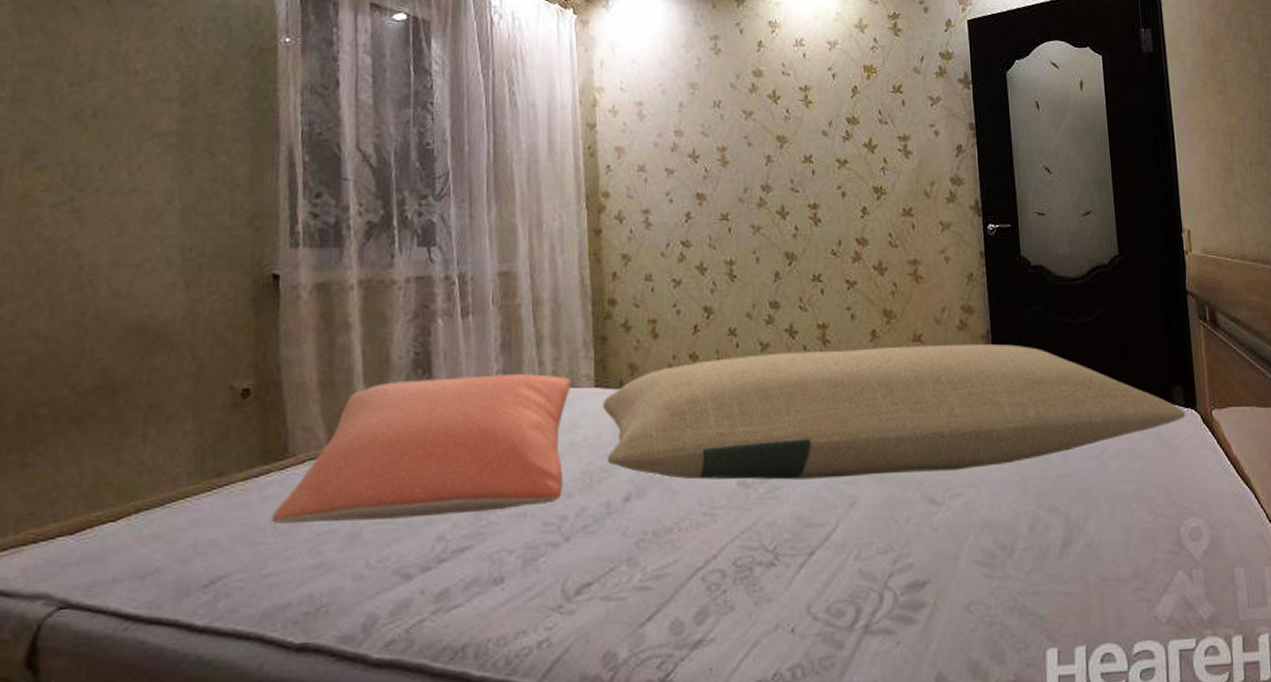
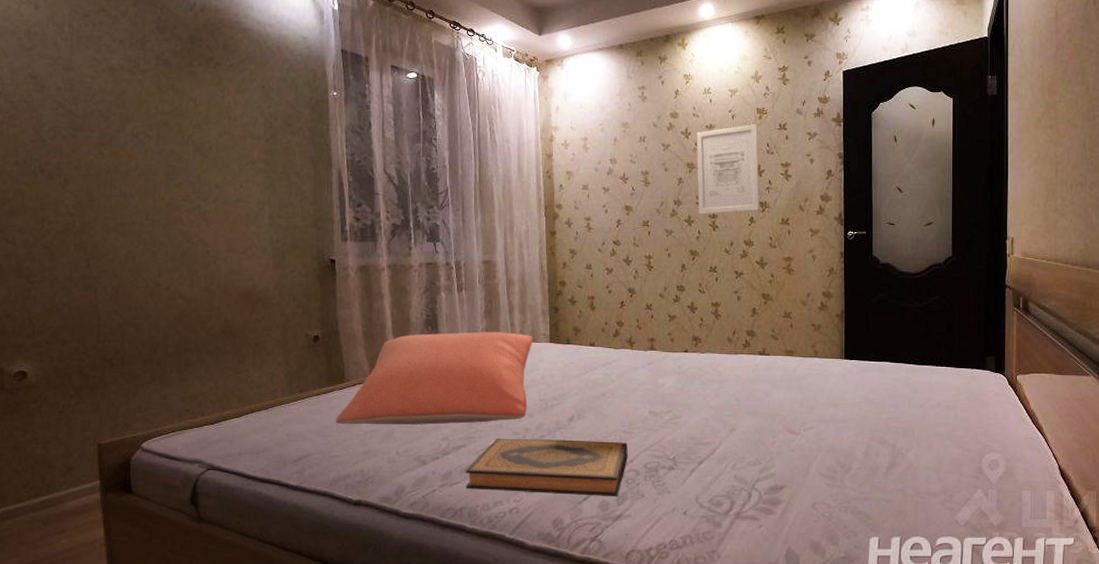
hardback book: none [470,529,709,615] -> present [465,439,628,497]
pillow: present [602,343,1186,480] -> none [554,320,995,412]
wall art: none [787,84,873,203] -> present [696,123,759,214]

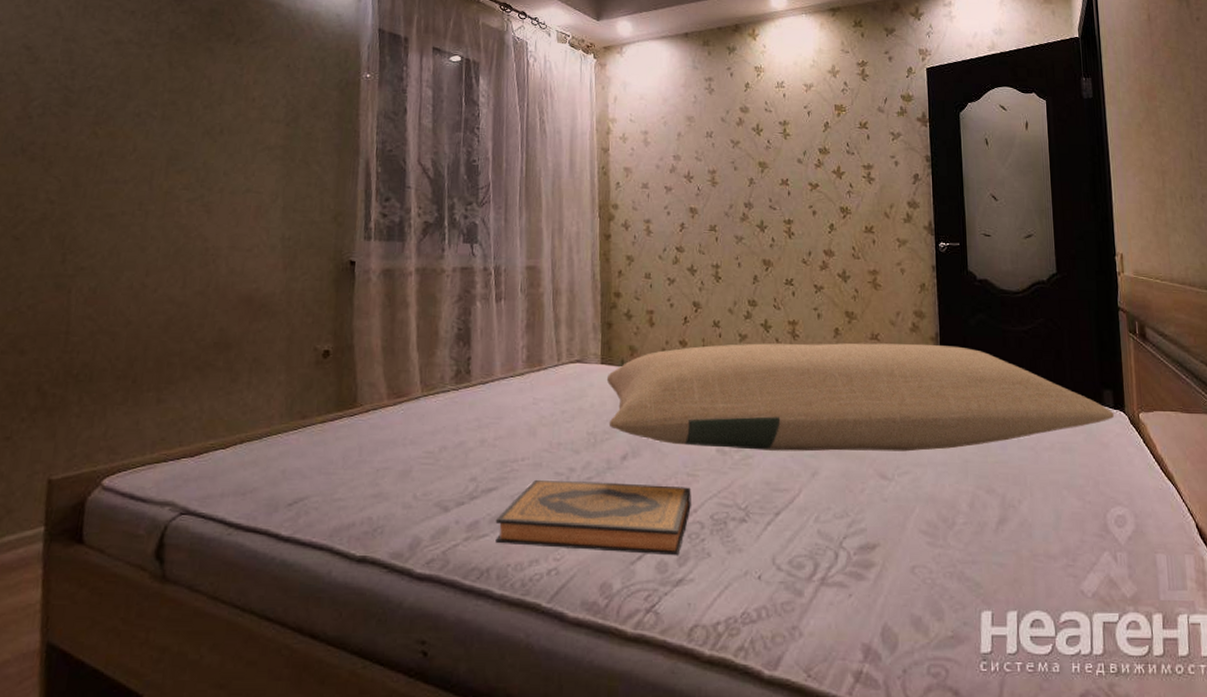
pillow: present [336,332,533,425] -> none [342,349,582,462]
pillow: none [554,320,995,412] -> present [606,343,1115,452]
wall art: present [696,123,759,214] -> none [769,121,840,219]

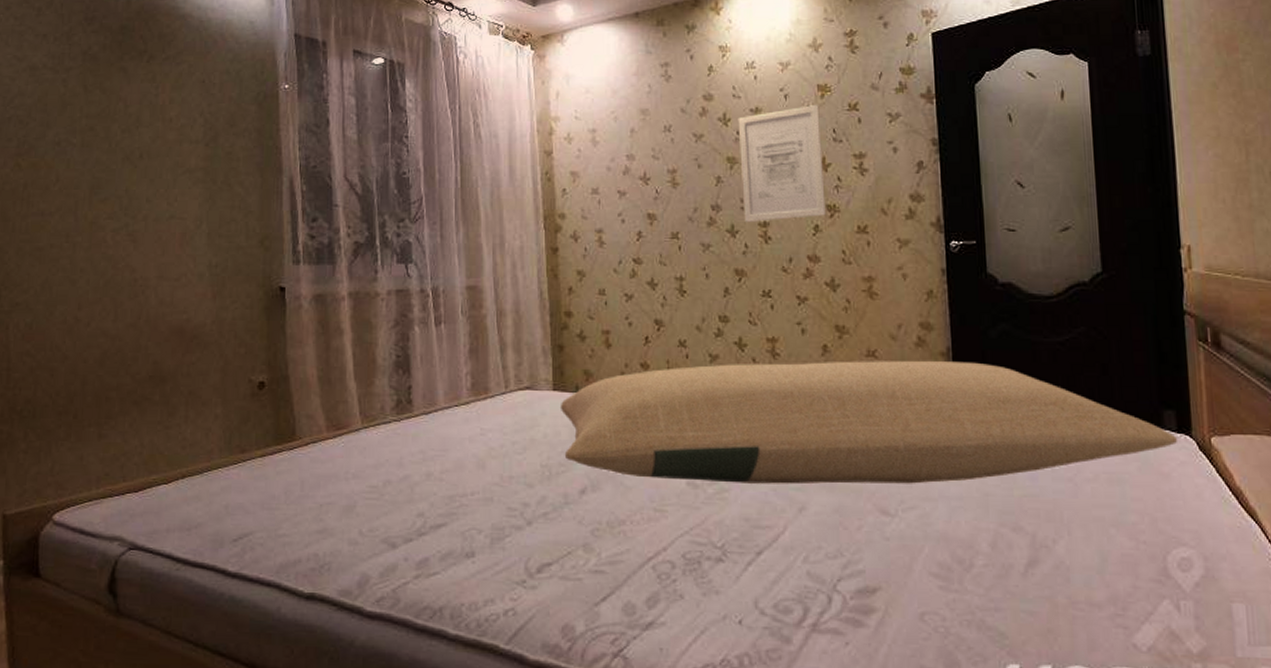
hardback book: present [495,480,691,556] -> none [446,516,660,598]
wall art: none [769,121,840,219] -> present [738,104,826,222]

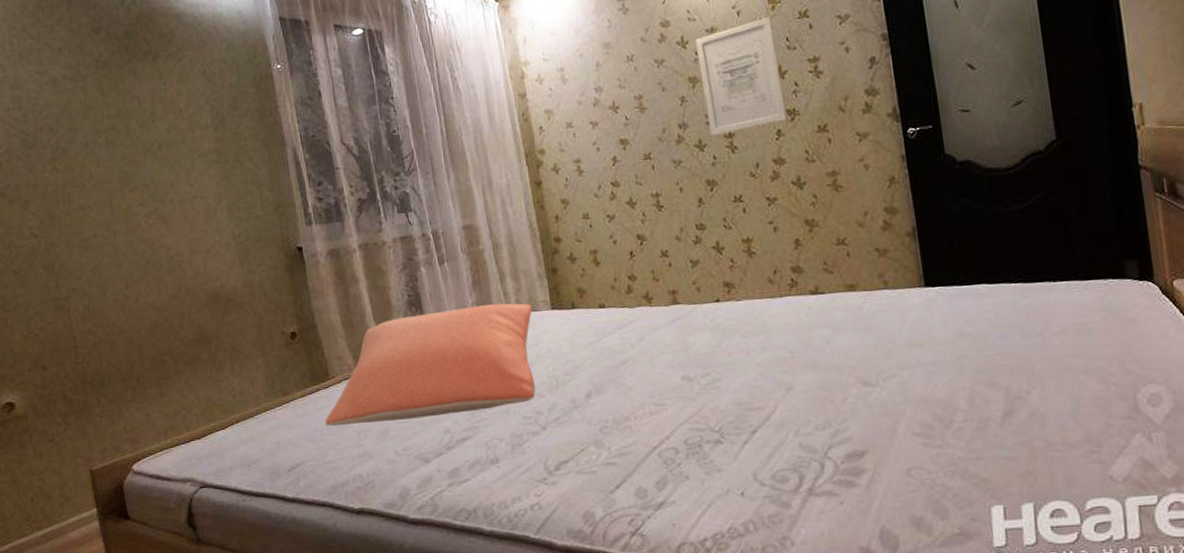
pillow: none [284,376,532,496] -> present [325,303,536,427]
pillow: present [560,360,1178,484] -> none [559,238,1141,378]

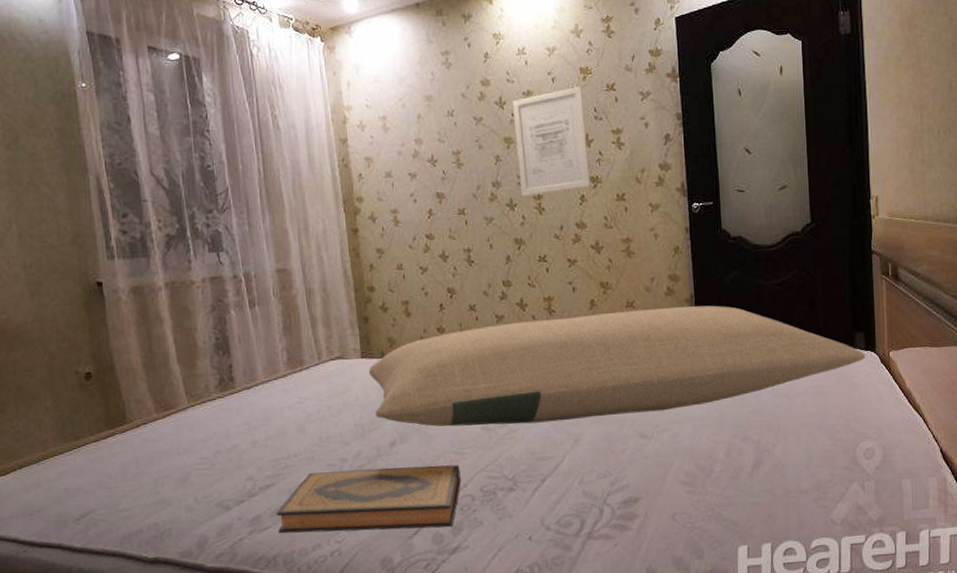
pillow: present [325,303,536,427] -> none [120,350,343,473]
hardback book: none [474,416,663,487] -> present [276,465,461,534]
pillow: none [559,238,1141,378] -> present [368,305,866,427]

